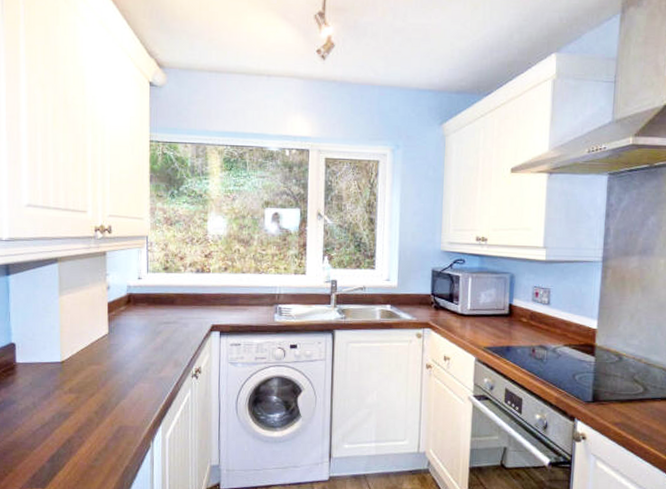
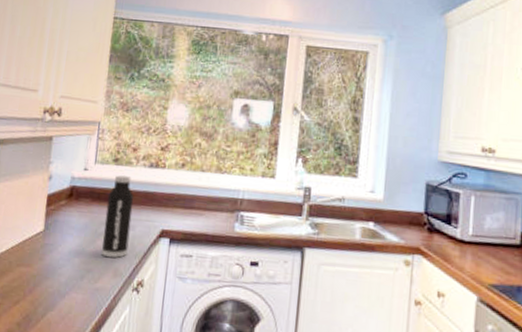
water bottle: none [161,281,185,352] -> present [102,175,134,258]

